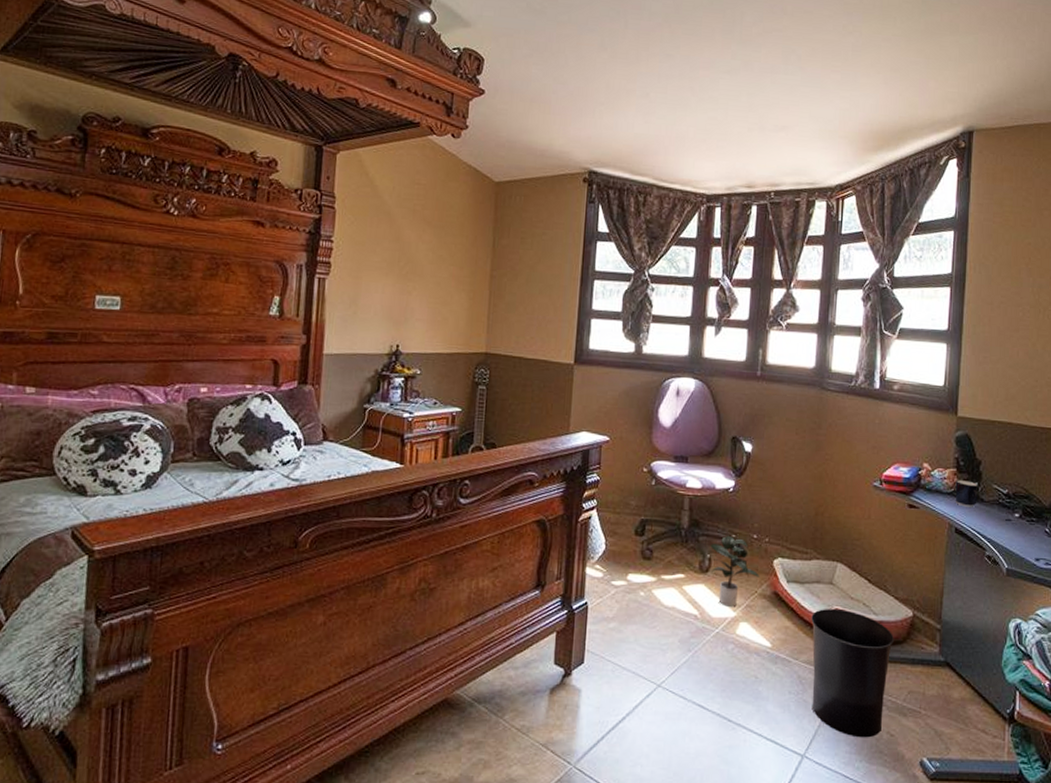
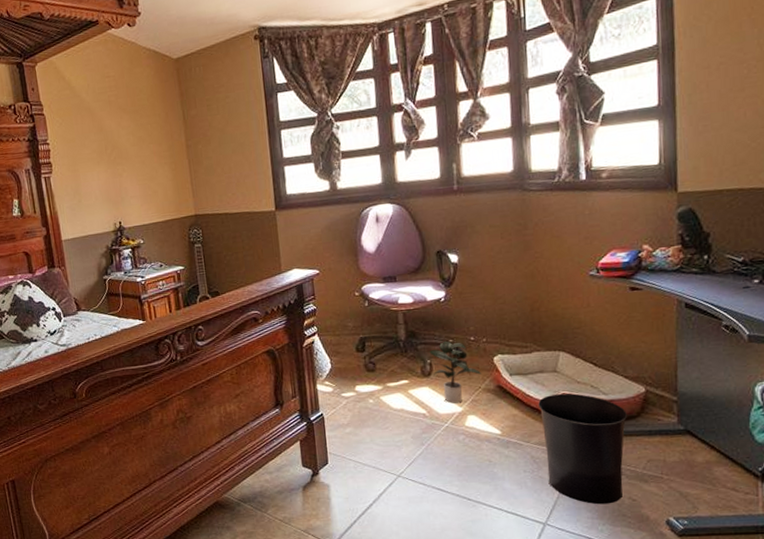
mug: present [955,480,979,507] -> none [681,254,710,281]

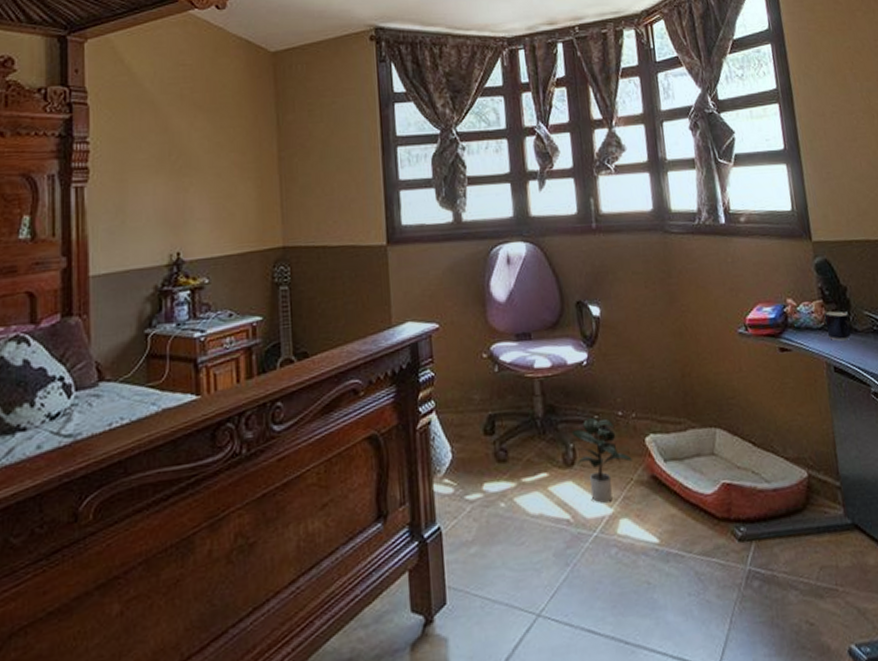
waste bin: present [538,393,627,505] -> none [697,482,799,635]
mug: none [681,254,710,281] -> present [824,311,852,341]

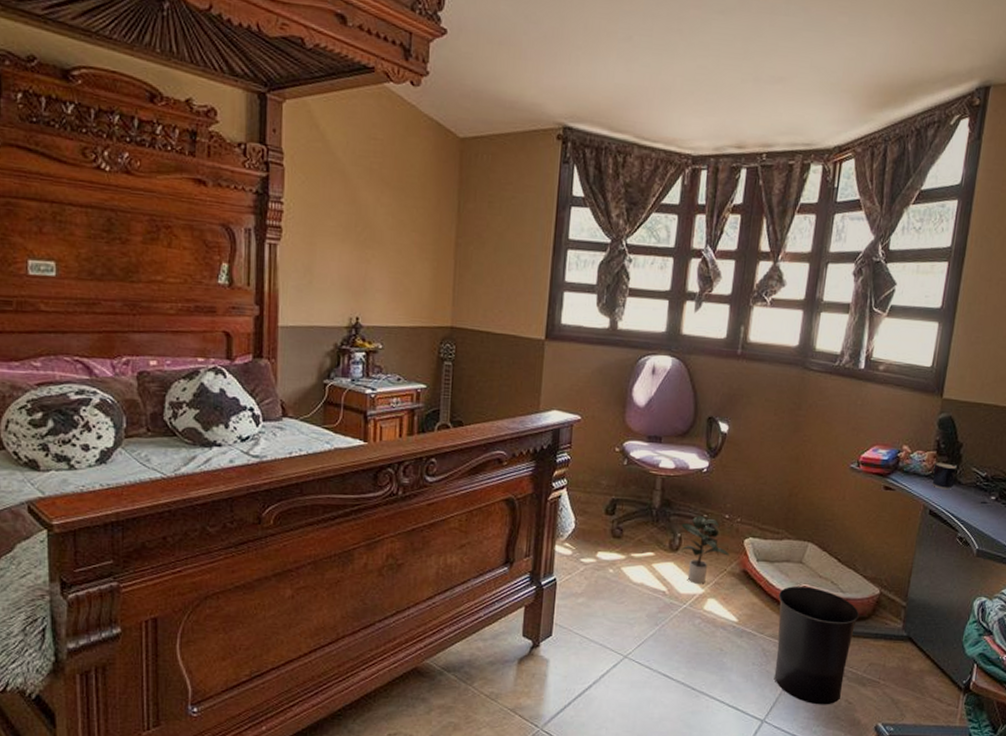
waste bin: none [697,482,799,635] -> present [774,585,859,705]

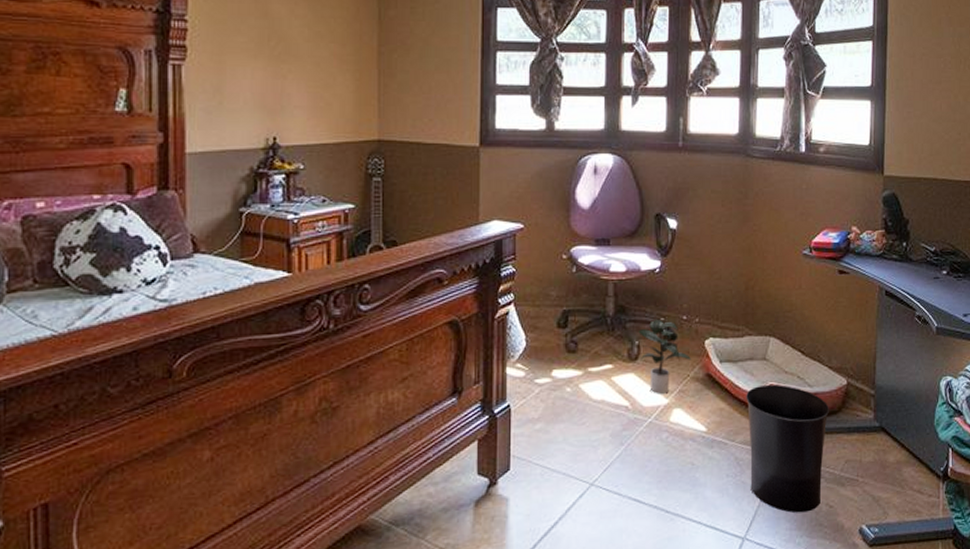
mug: present [932,462,957,490] -> none [884,241,907,268]

